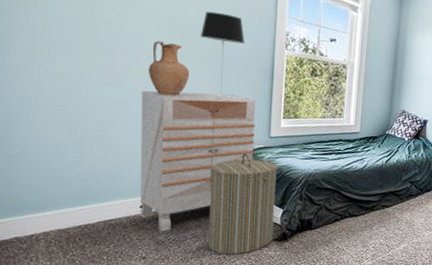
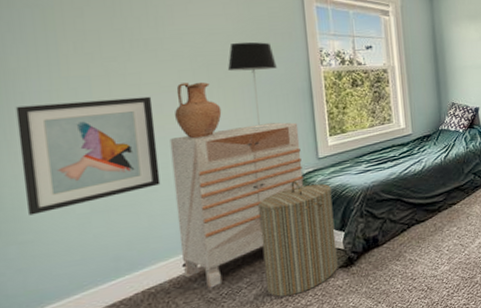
wall art: none [14,34,130,135] -> present [15,96,161,216]

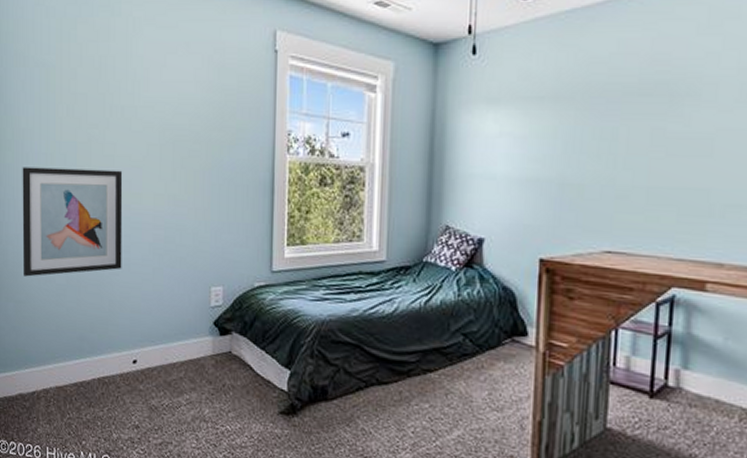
dresser: present [169,122,304,288] -> none [132,217,255,395]
vase: present [174,82,222,139] -> none [139,159,182,224]
table lamp: present [227,42,277,130] -> none [191,116,240,224]
laundry hamper: present [258,181,338,297] -> none [204,294,282,430]

